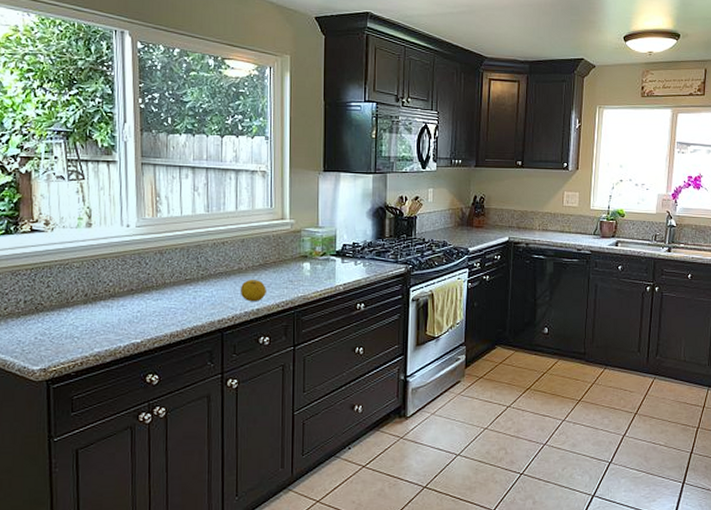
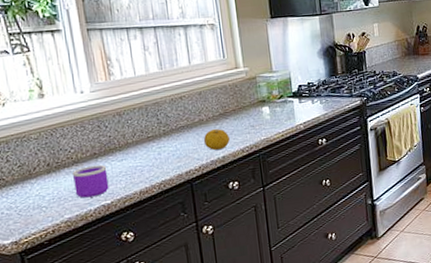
mug: none [108,301,142,334] -> present [73,164,109,198]

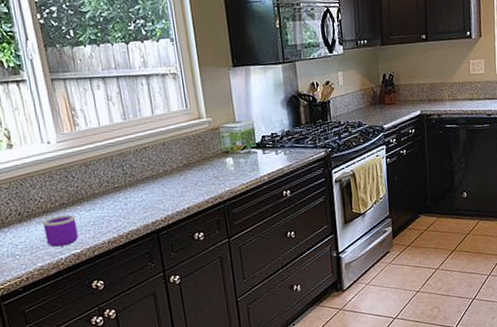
fruit: present [203,128,230,151] -> none [168,179,195,201]

